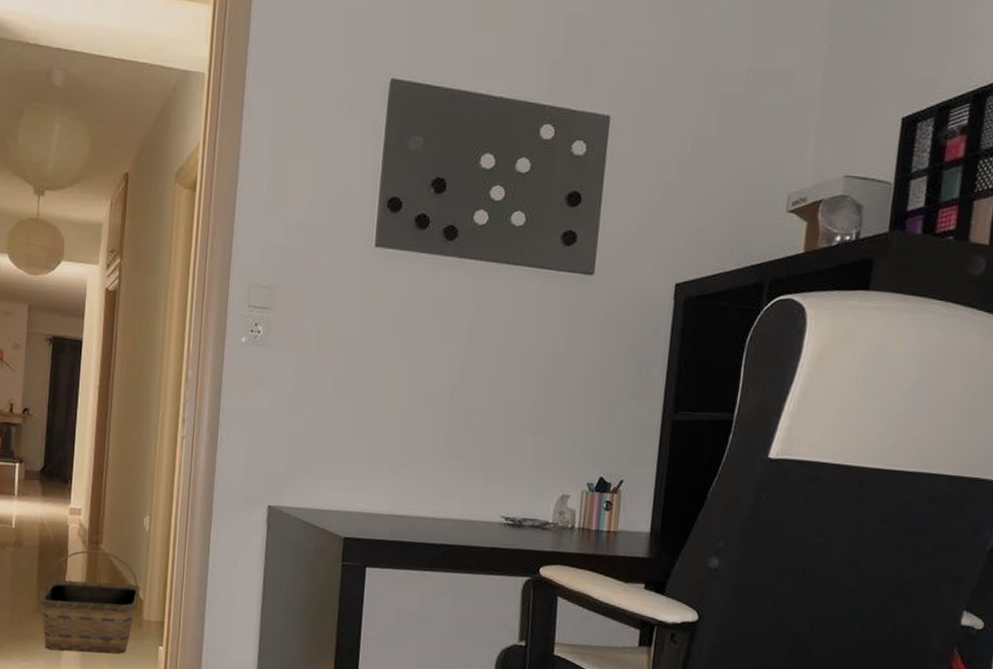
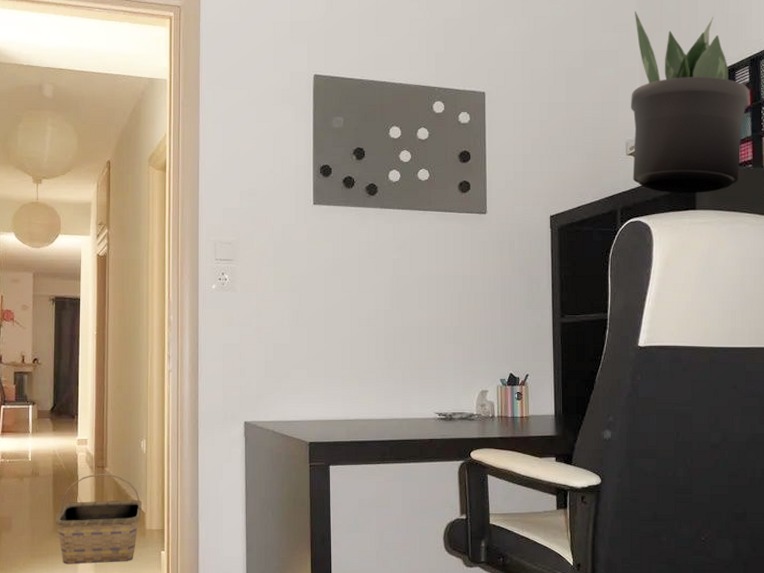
planter: none [790,18,966,269] -> present [631,11,750,193]

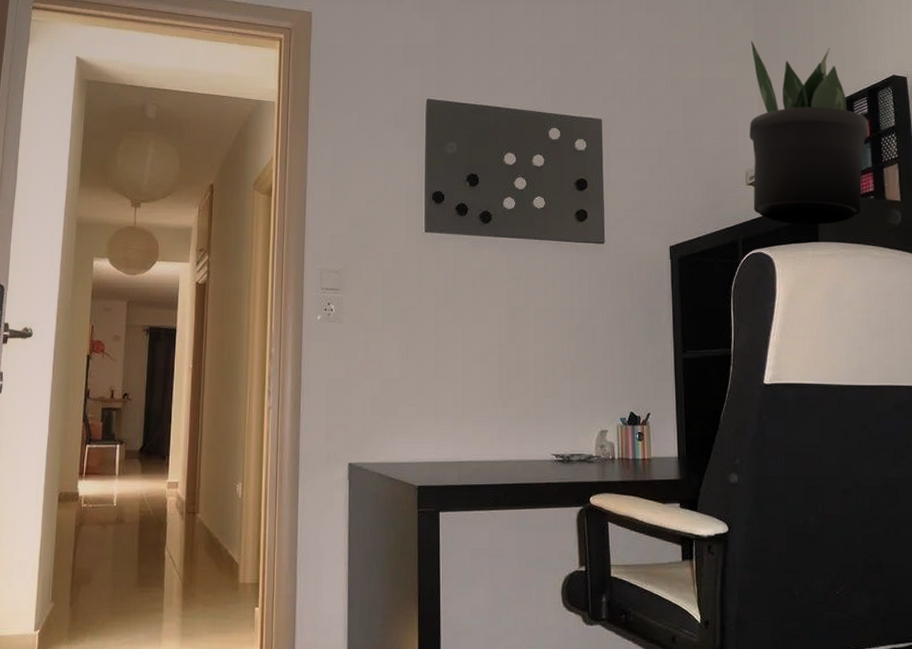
basket: present [55,474,142,565] -> none [140,521,235,623]

